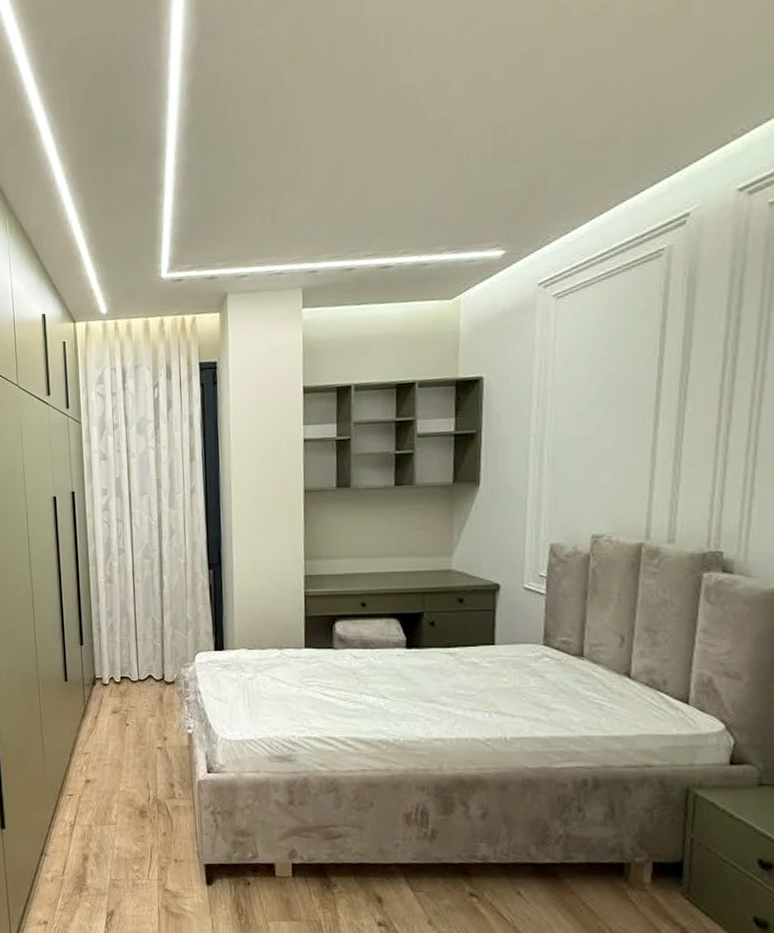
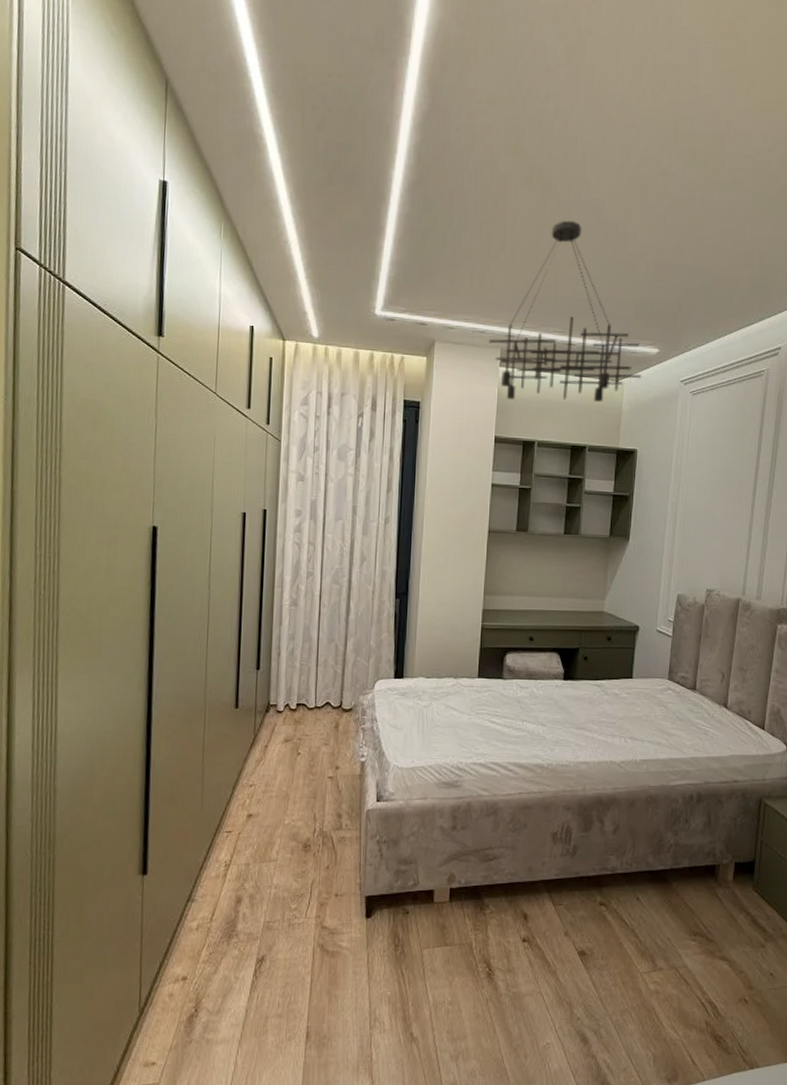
chandelier: none [287,119,484,343] -> present [488,220,642,403]

